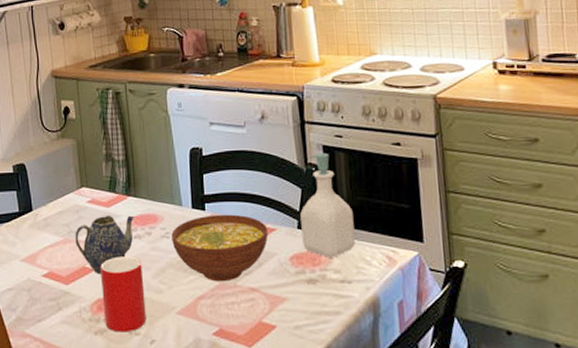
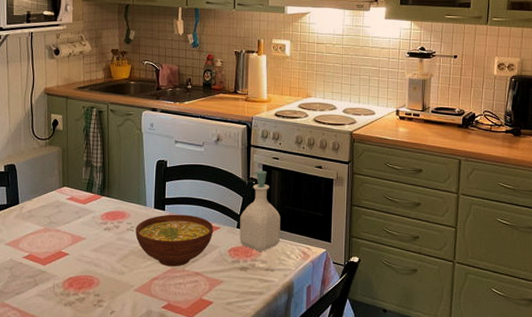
teapot: present [75,214,135,274] -> none [54,210,107,258]
cup: present [99,256,146,332] -> none [73,244,110,305]

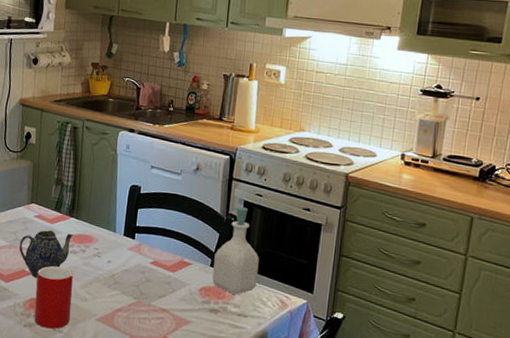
teapot: none [54,210,107,258] -> present [19,230,74,278]
cup: none [73,244,110,305] -> present [34,265,73,329]
bowl: present [135,214,214,267] -> none [102,243,185,301]

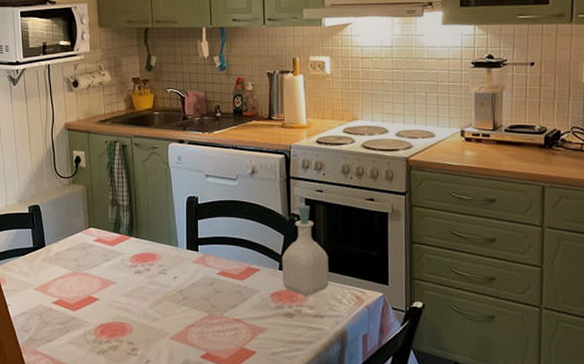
teapot: present [19,230,74,278] -> none [82,252,136,303]
cup: present [34,265,73,329] -> none [103,288,143,353]

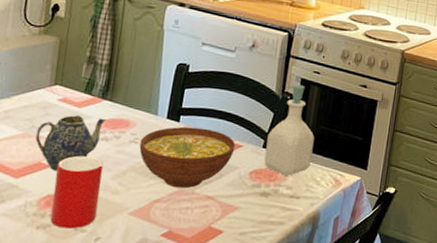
teapot: none [82,252,136,303] -> present [35,115,107,171]
cup: none [103,288,143,353] -> present [50,156,104,229]
bowl: none [168,255,253,313] -> present [139,126,236,189]

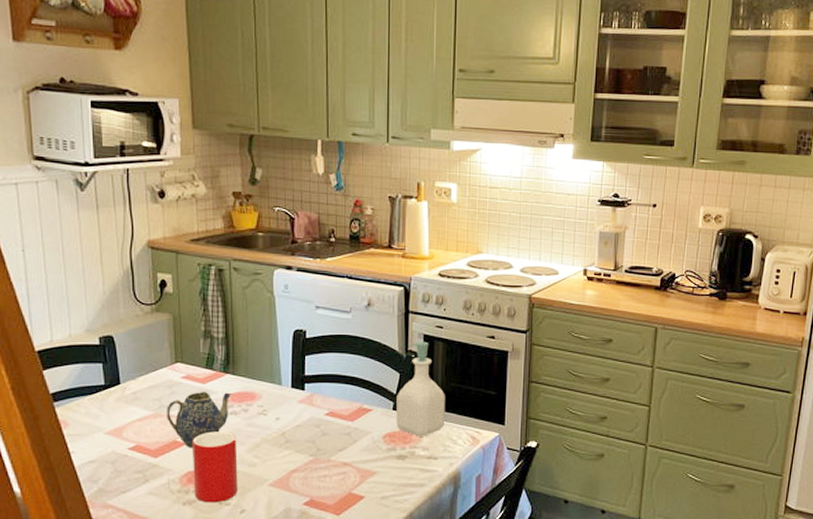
bowl: present [139,126,236,189] -> none [269,394,365,457]

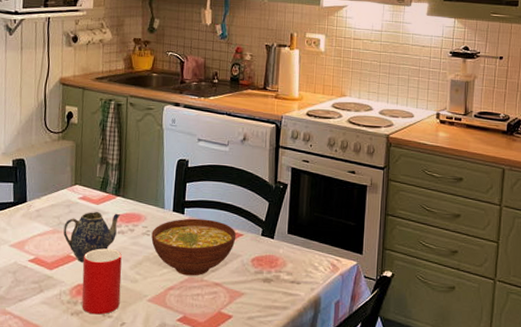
bowl: none [269,394,365,457] -> present [151,218,236,276]
soap bottle: present [396,341,445,437] -> none [264,173,309,262]

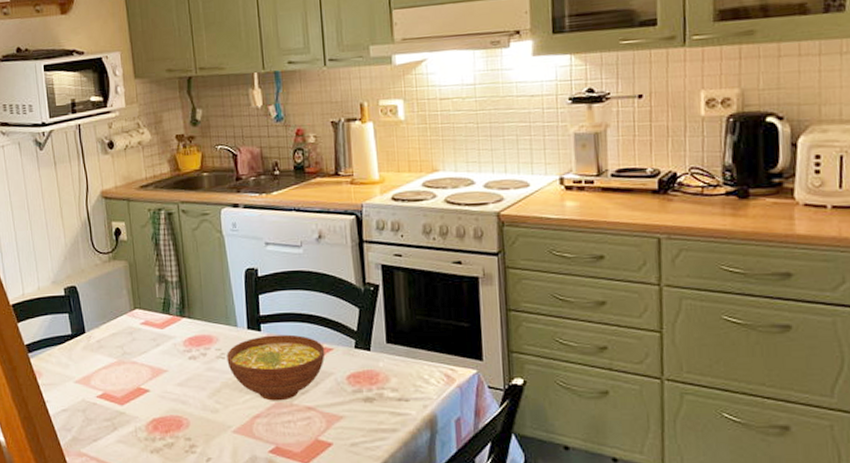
teapot: present [63,211,121,263] -> none [129,336,190,395]
cup: present [82,248,122,315] -> none [154,377,202,451]

